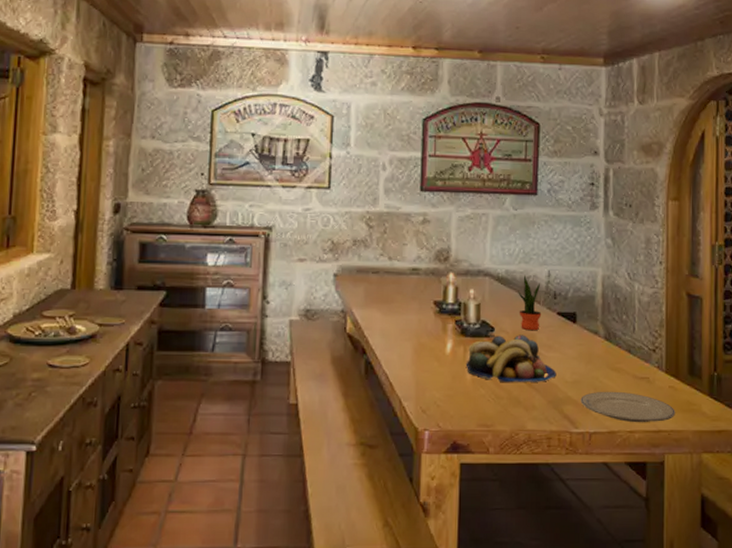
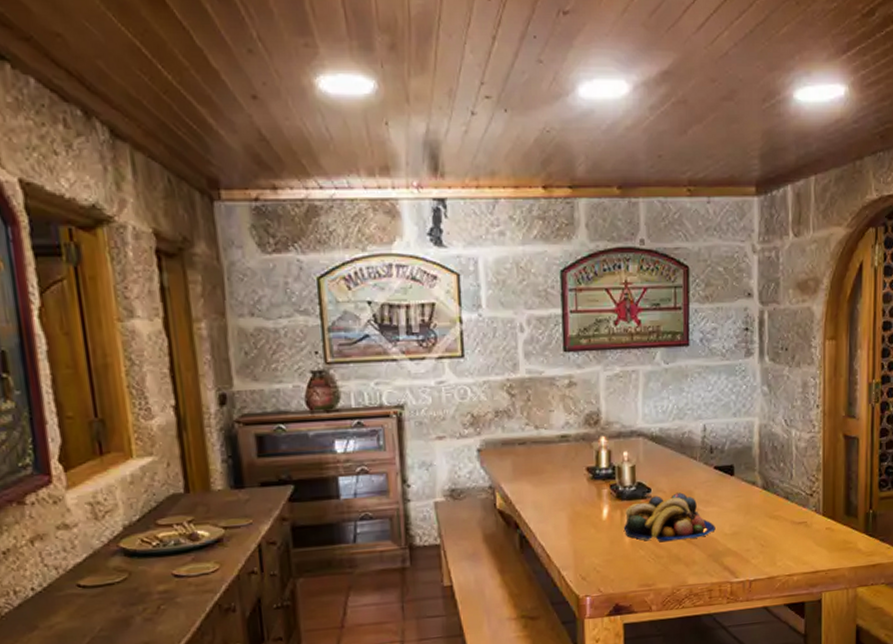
potted plant: present [518,275,542,331] -> none [673,432,699,488]
plate: present [580,391,675,423] -> none [740,538,832,567]

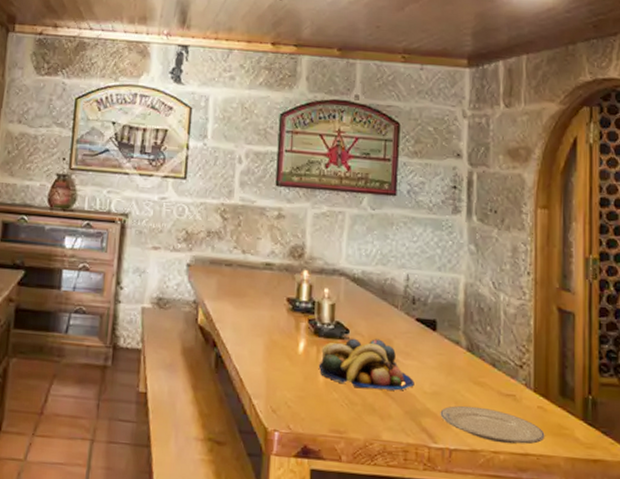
plate: none [740,538,832,567] -> present [440,405,545,444]

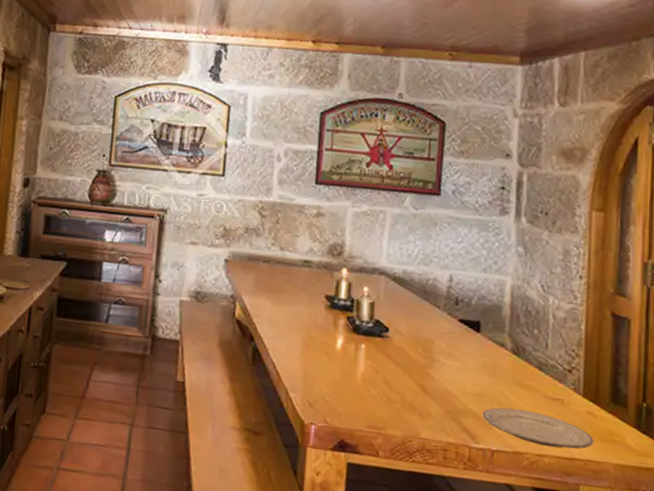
fruit bowl: present [318,338,415,391] -> none [356,336,456,390]

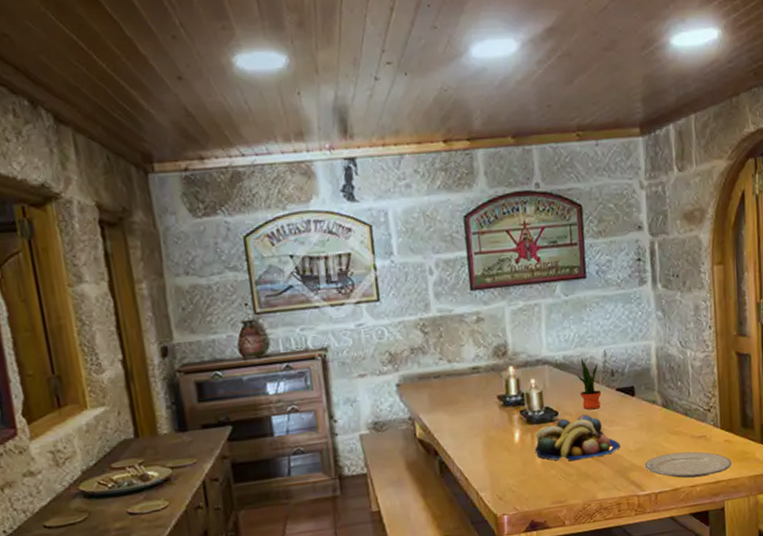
fruit bowl: none [356,336,456,390] -> present [534,414,621,461]
potted plant: none [416,277,442,336] -> present [577,358,602,410]

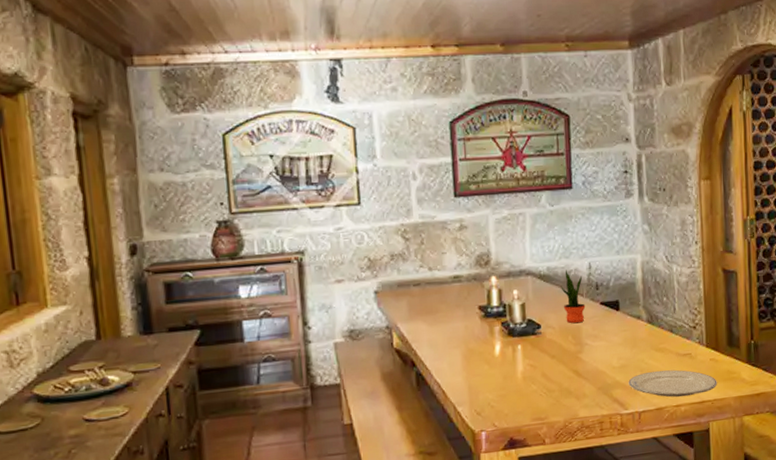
fruit bowl: present [534,414,621,461] -> none [515,328,604,376]

